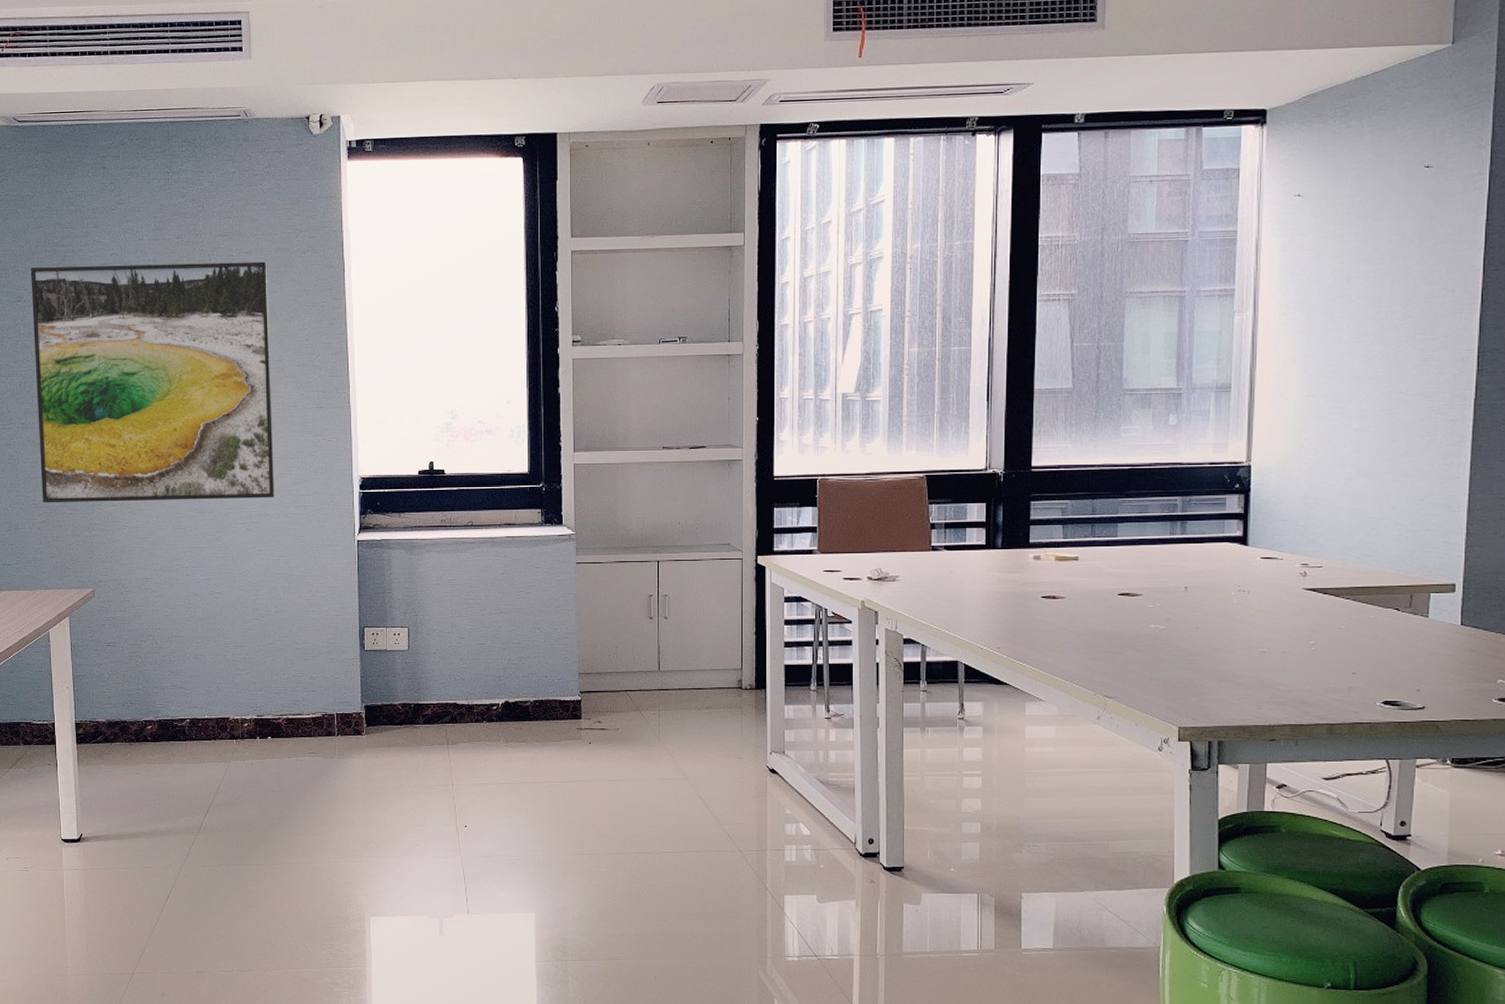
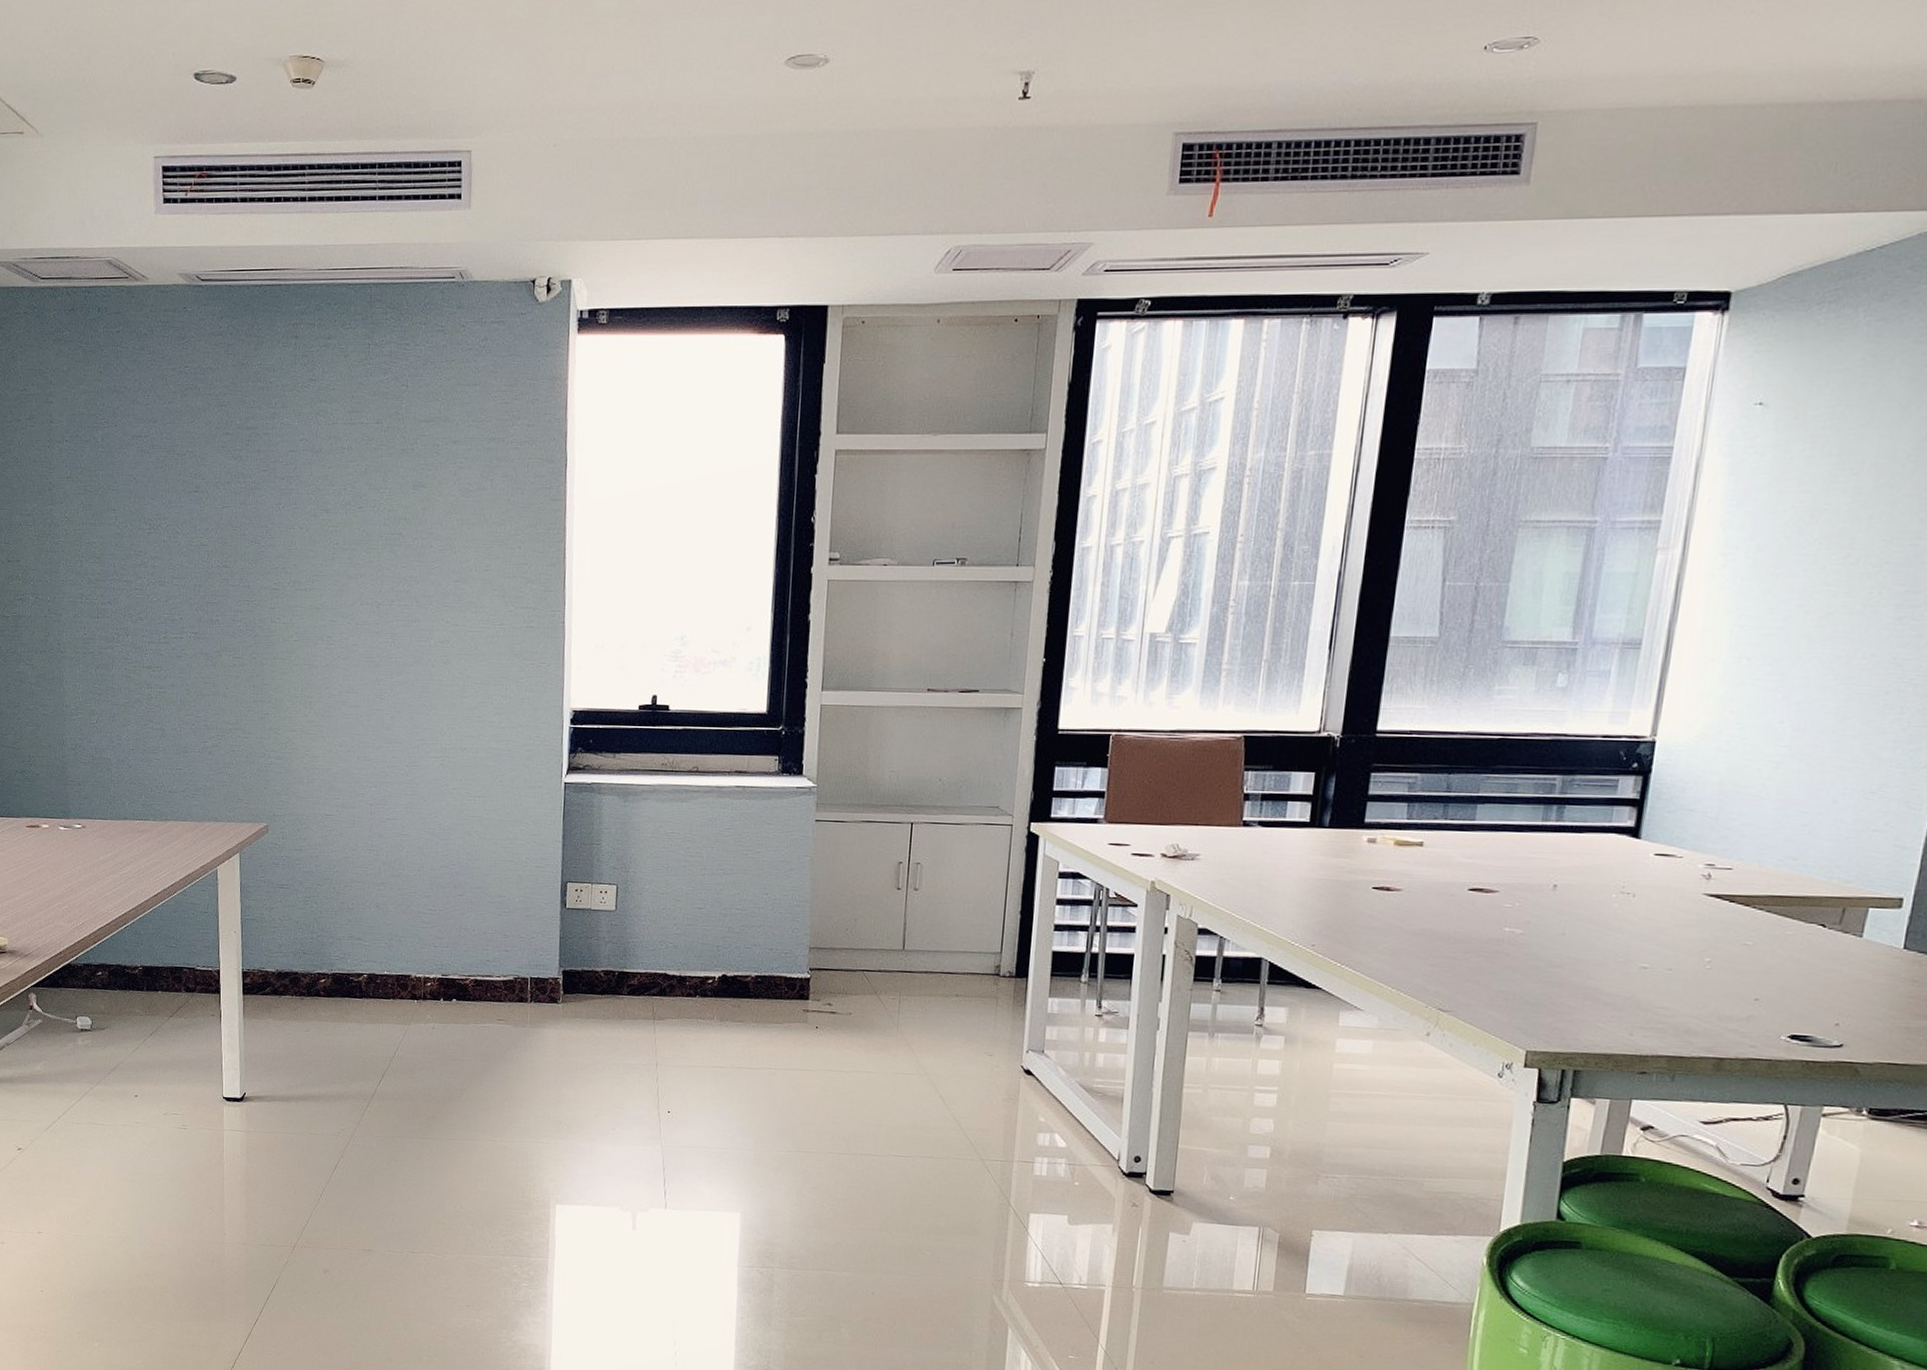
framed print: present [31,261,275,503] -> none [210,452,478,730]

